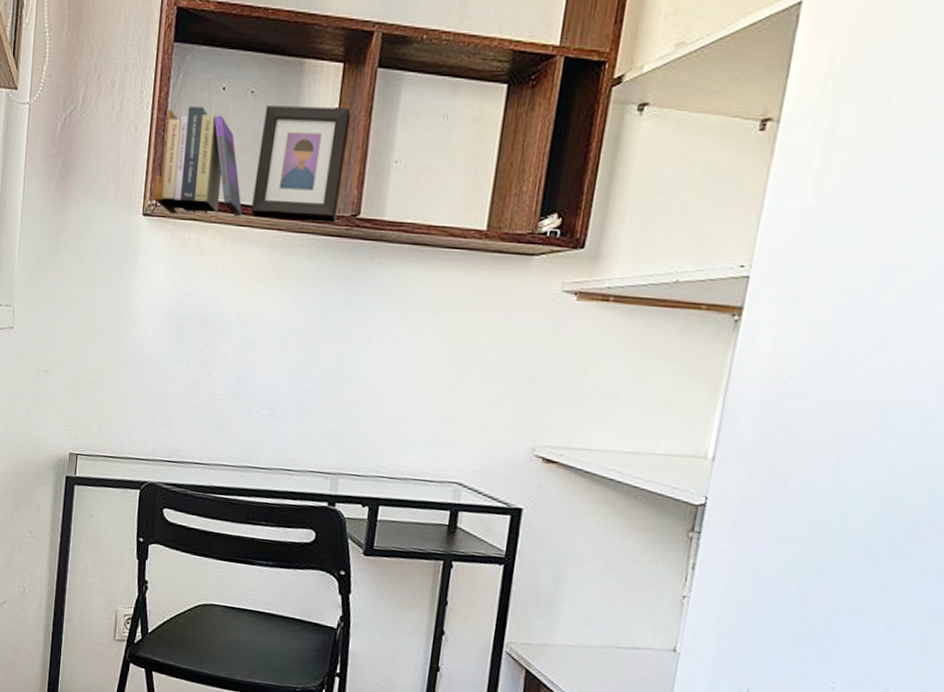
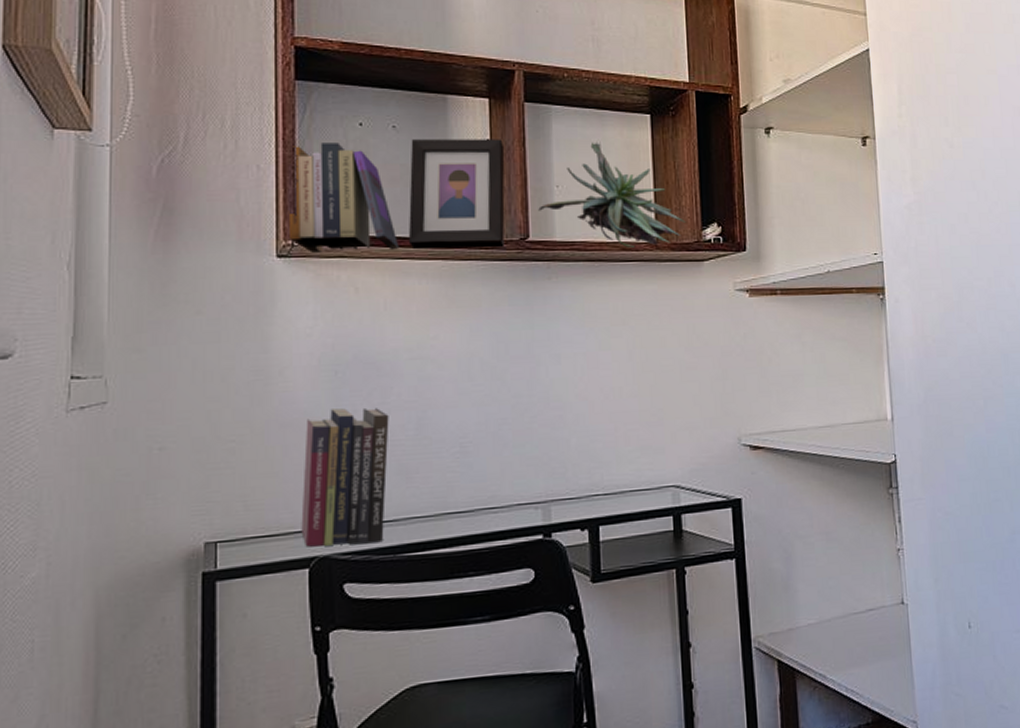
books: none [137,358,215,479] -> present [301,407,389,547]
plant: none [373,114,523,235] -> present [538,142,686,249]

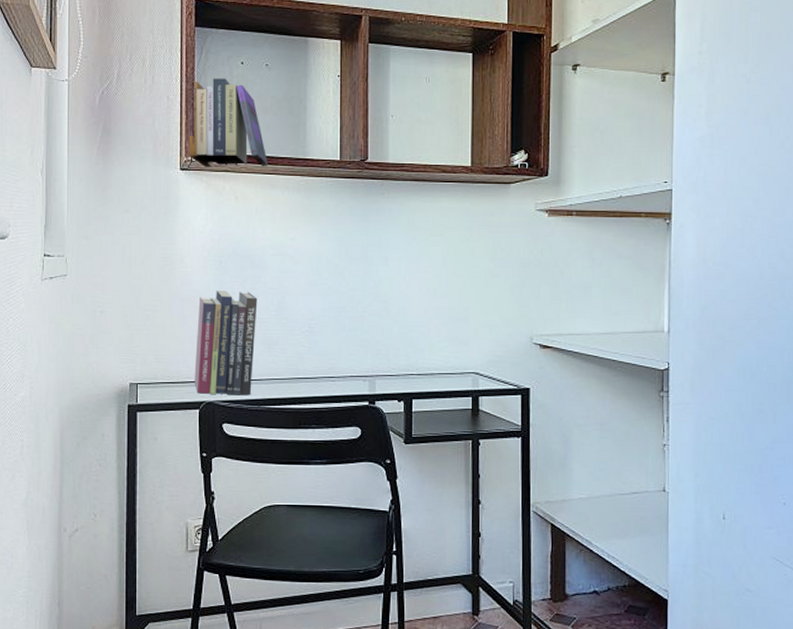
picture frame: present [408,139,505,250] -> none [275,75,352,167]
plant: present [538,142,686,249] -> none [376,77,497,171]

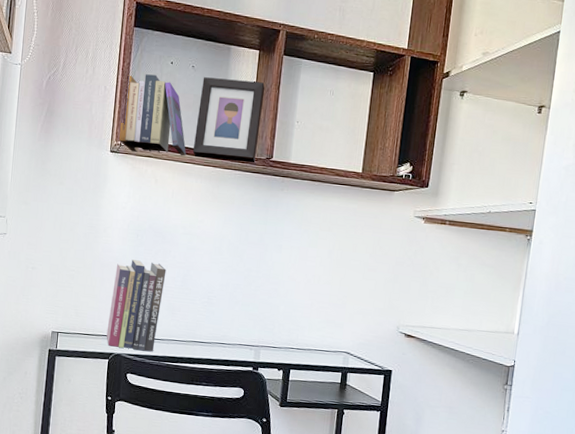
picture frame: none [275,75,352,167] -> present [192,77,265,163]

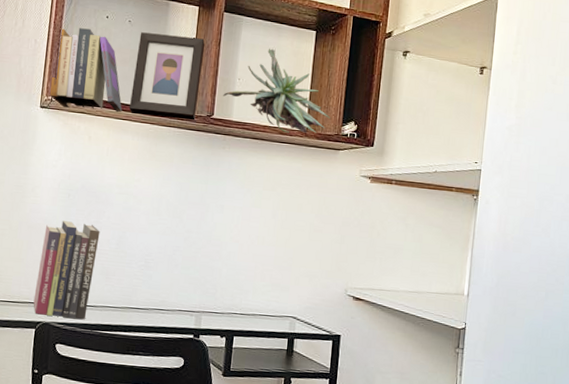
plant: none [282,90,386,175] -> present [223,48,331,134]

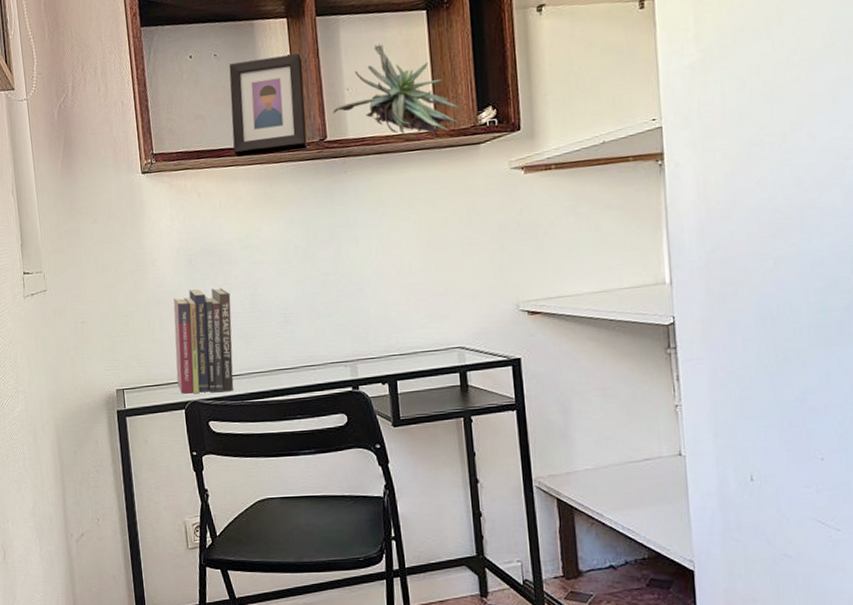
books: present [49,28,123,113] -> none [144,75,227,168]

